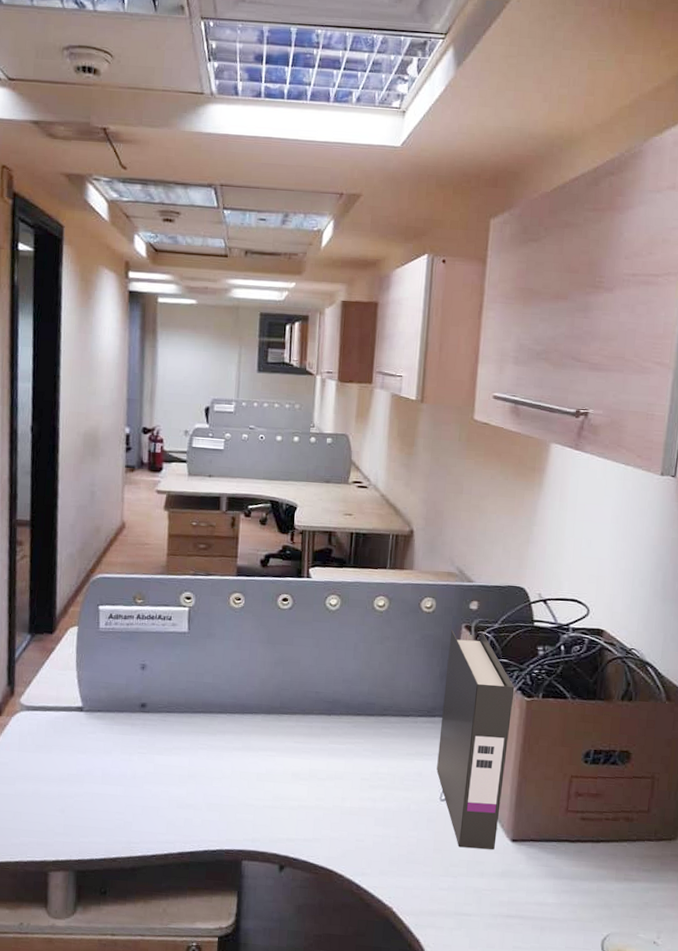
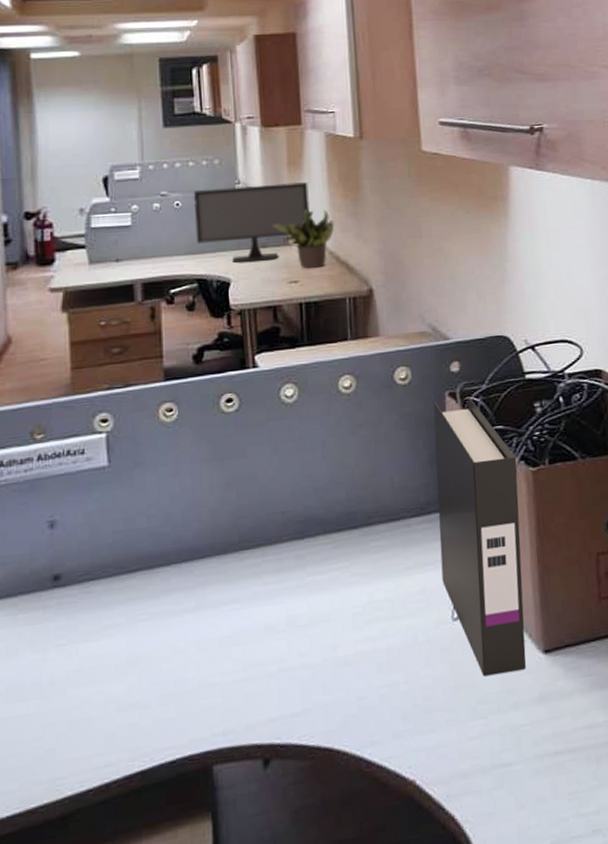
computer monitor: none [273,428,371,494] -> present [193,181,311,263]
potted plant: none [337,455,389,506] -> present [272,208,335,269]

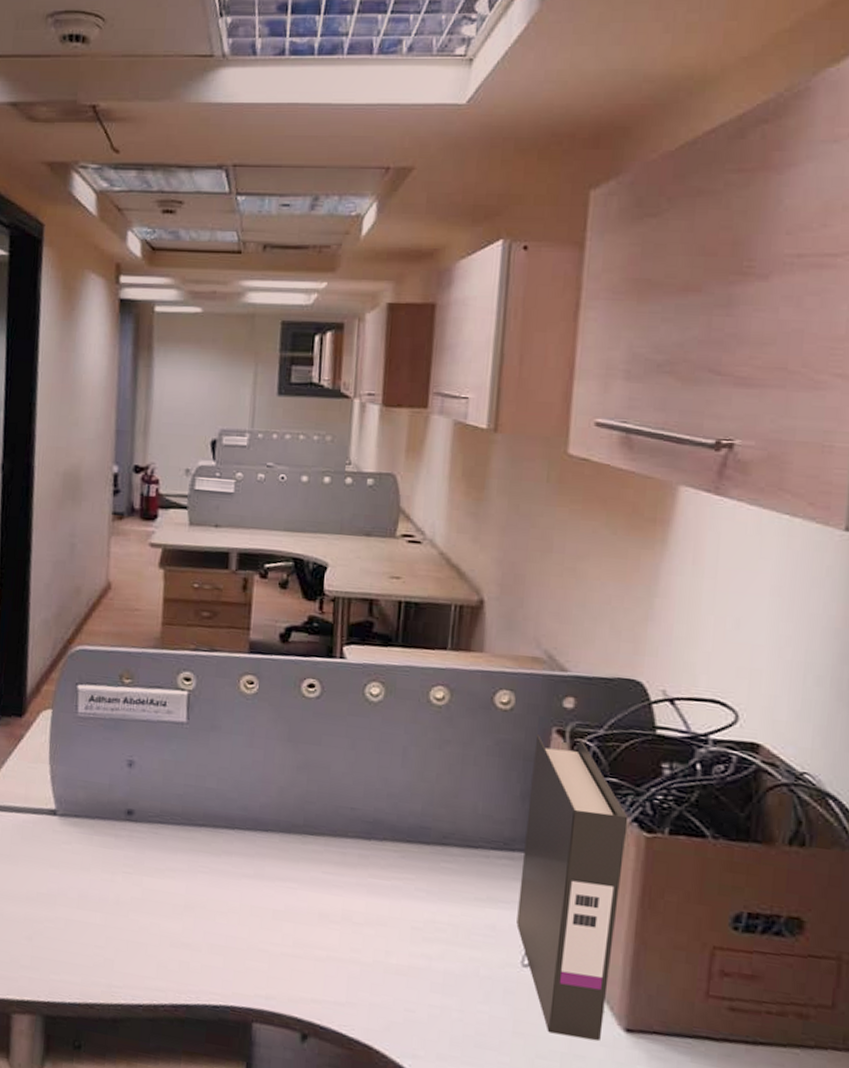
computer monitor: present [193,181,311,263] -> none [297,466,426,551]
potted plant: present [272,208,335,269] -> none [380,500,450,567]

